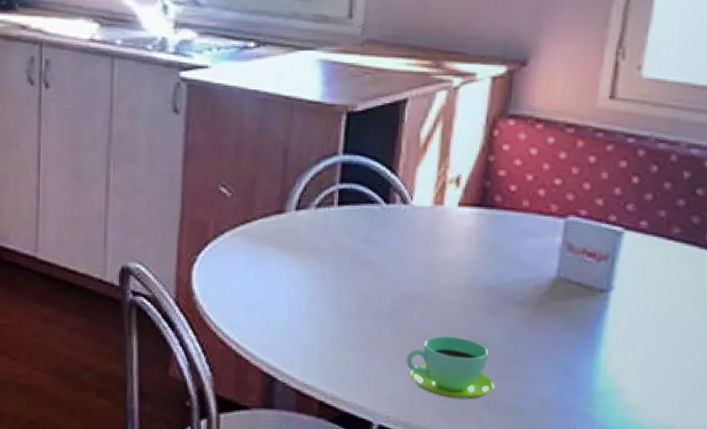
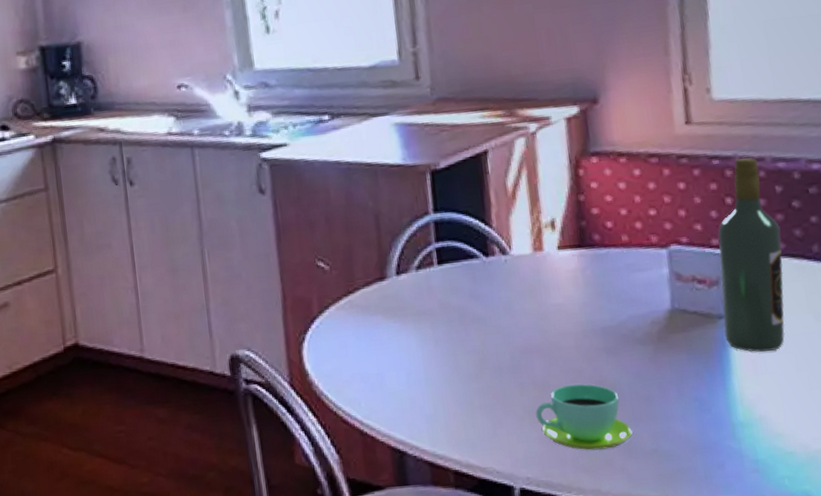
wine bottle: none [602,139,679,329] -> present [717,157,785,352]

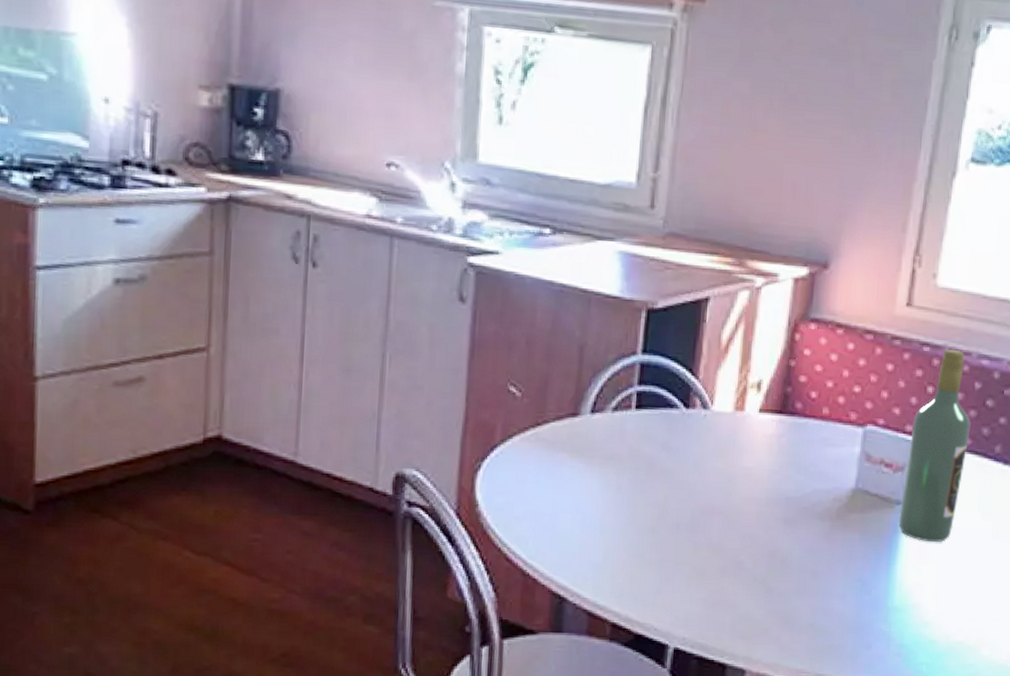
cup: present [535,384,633,450] -> none [704,550,794,618]

